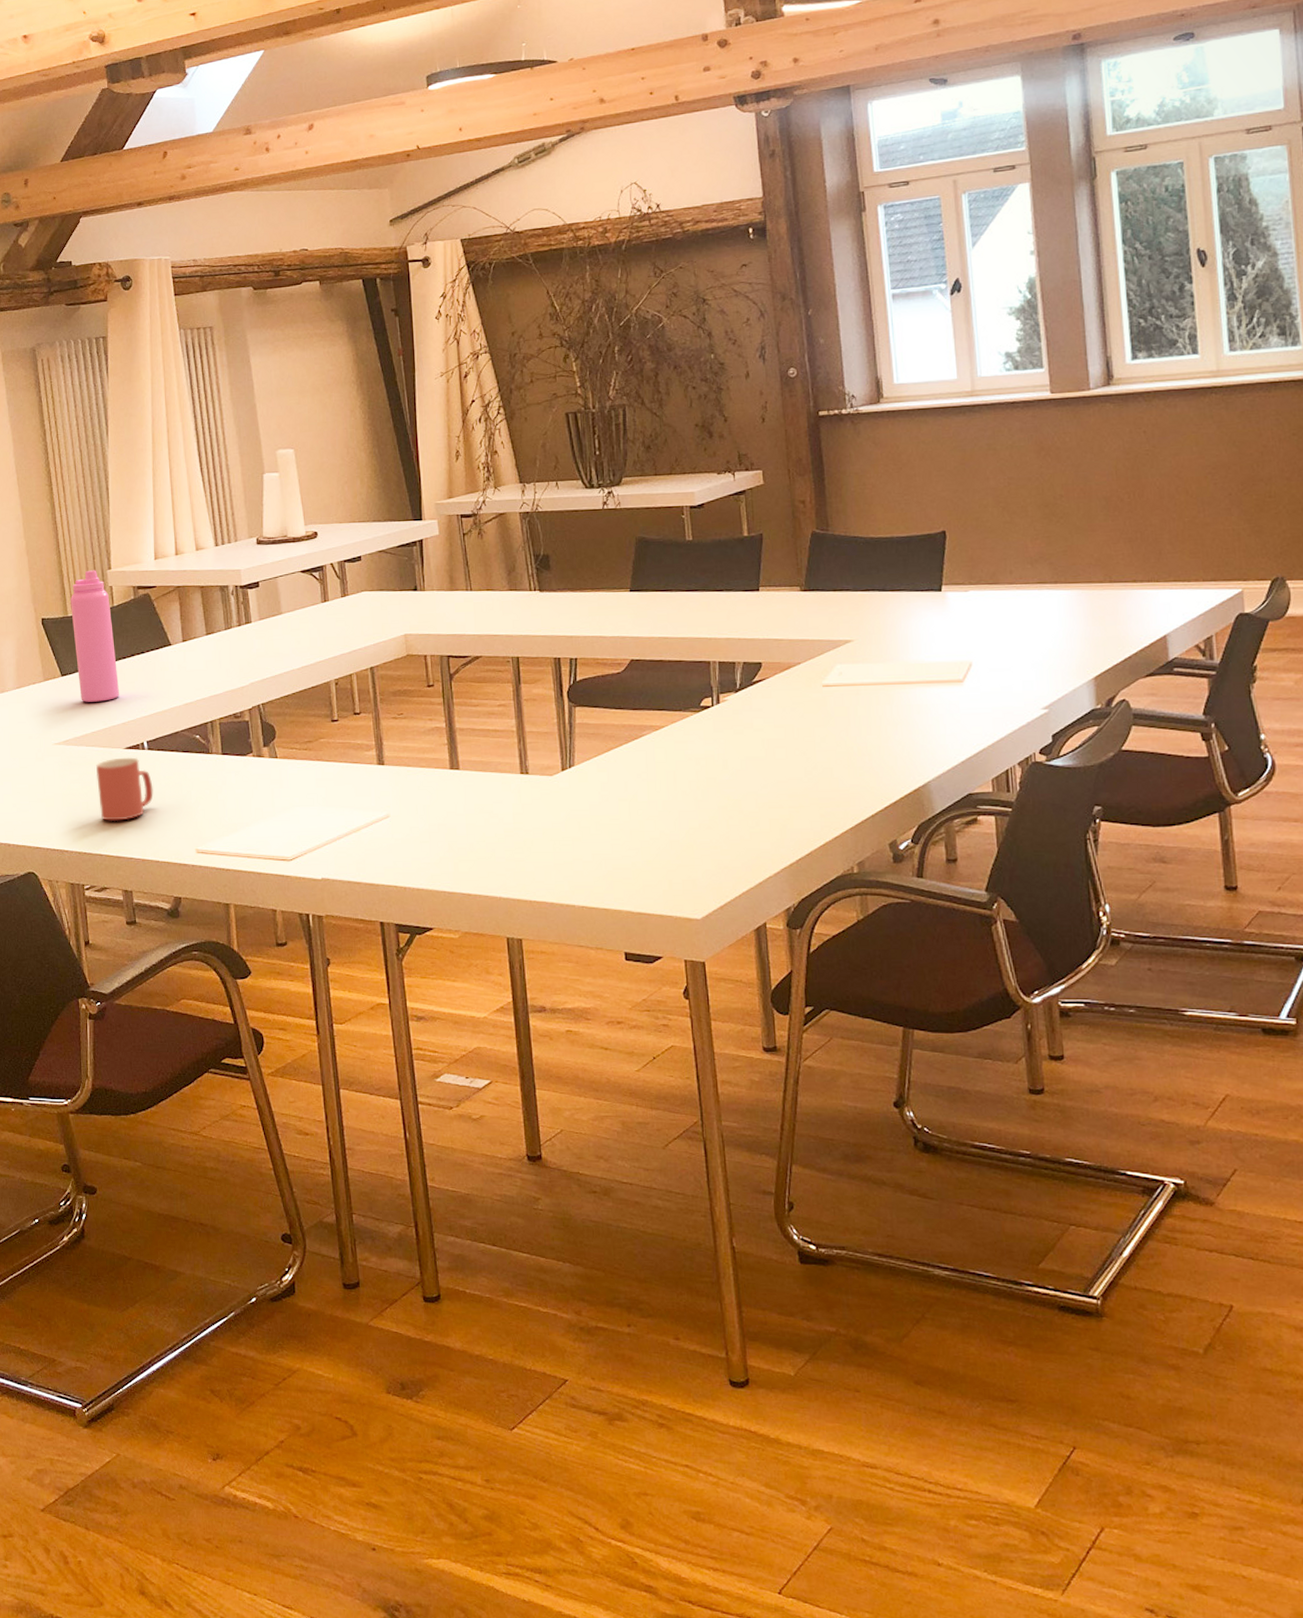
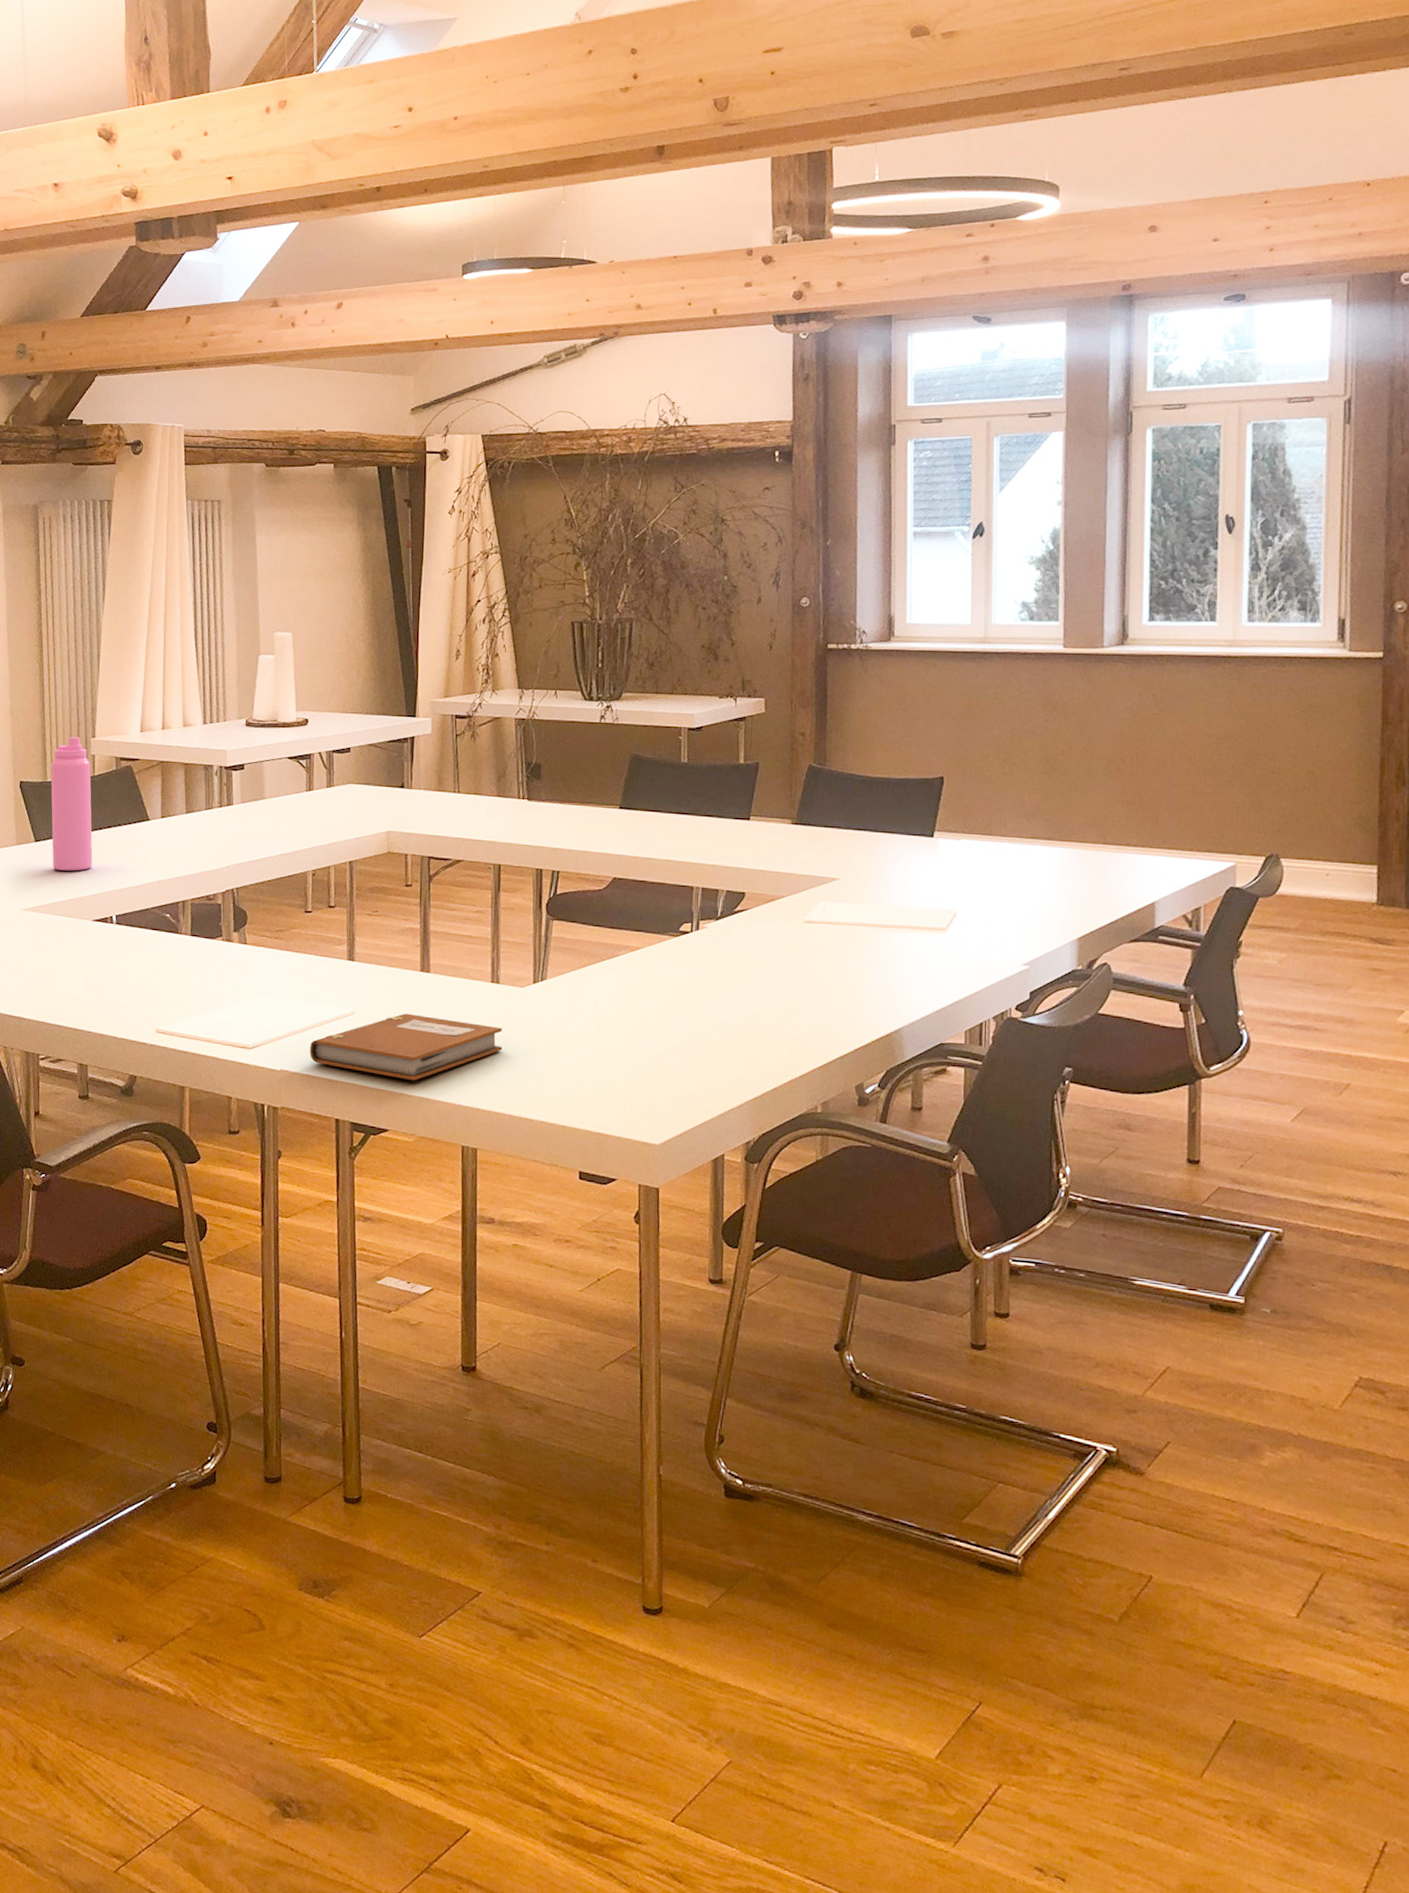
mug: present [96,757,153,821] -> none [62,929,118,993]
notebook: none [349,812,538,878] -> present [310,1013,503,1081]

